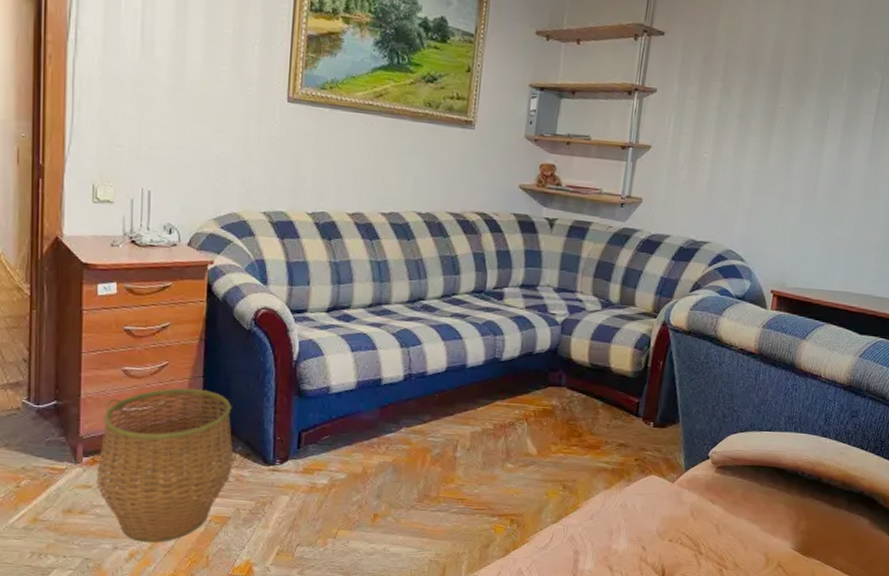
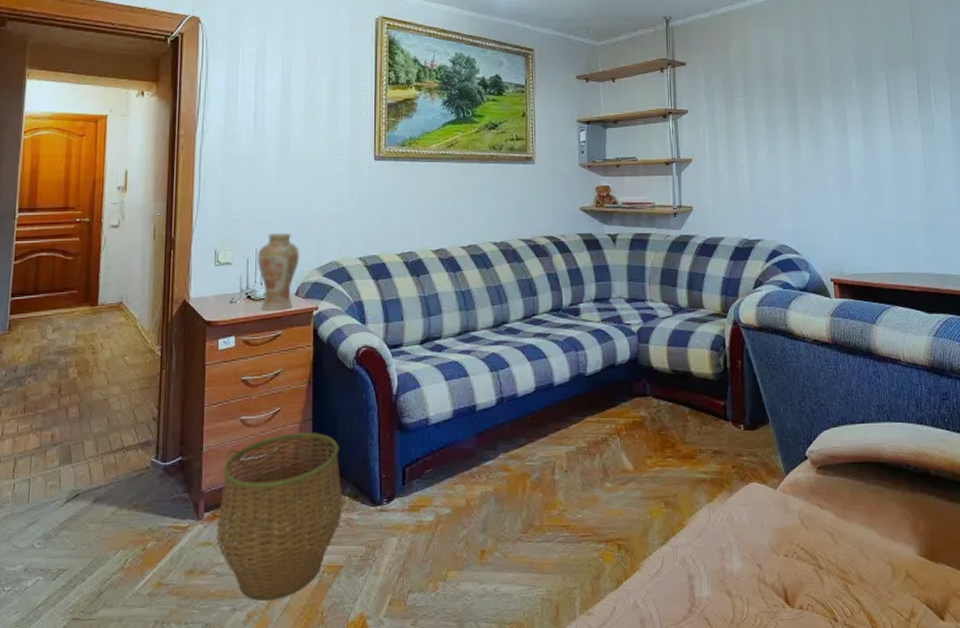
vase: none [143,172,194,261] -> present [257,232,300,311]

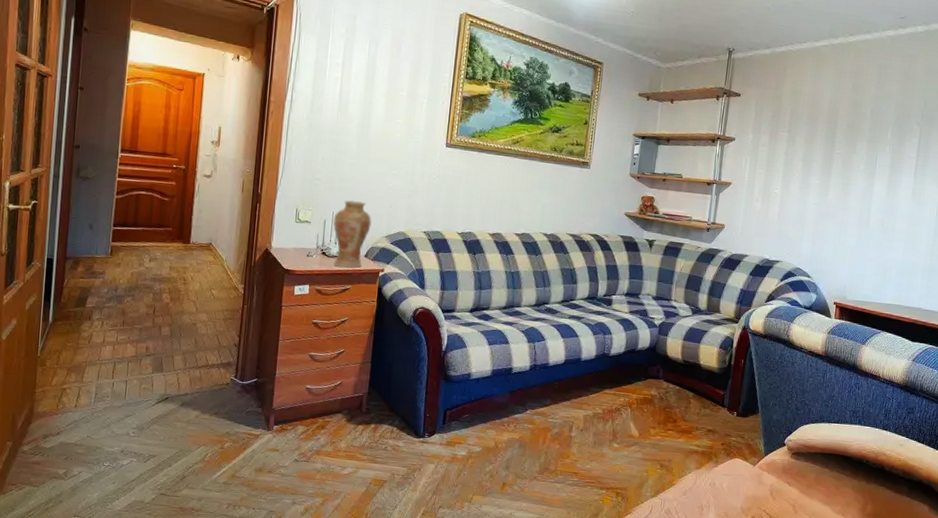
basket: present [216,432,343,601] -> none [282,371,393,500]

